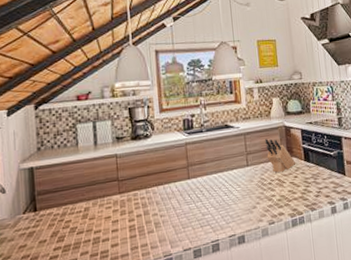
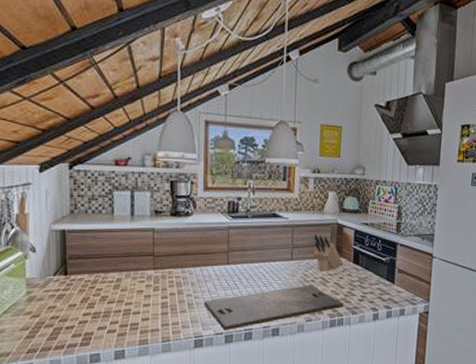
cutting board: none [170,187,303,246] -> present [204,285,344,331]

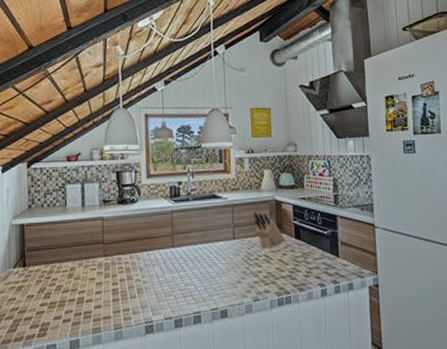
cutting board: present [204,285,344,331] -> none [152,263,291,315]

